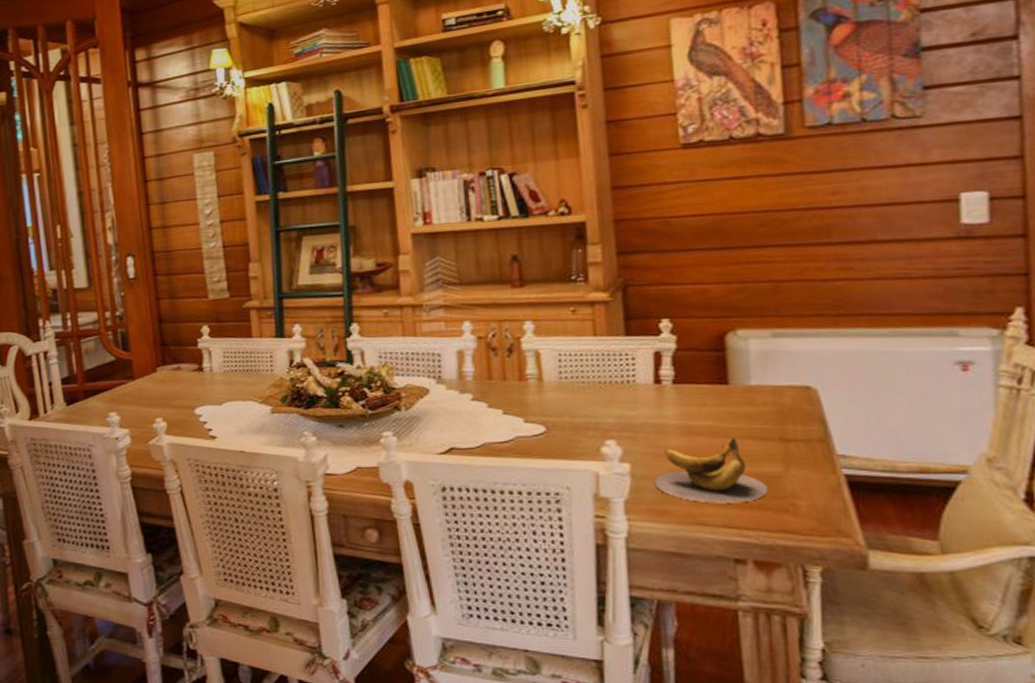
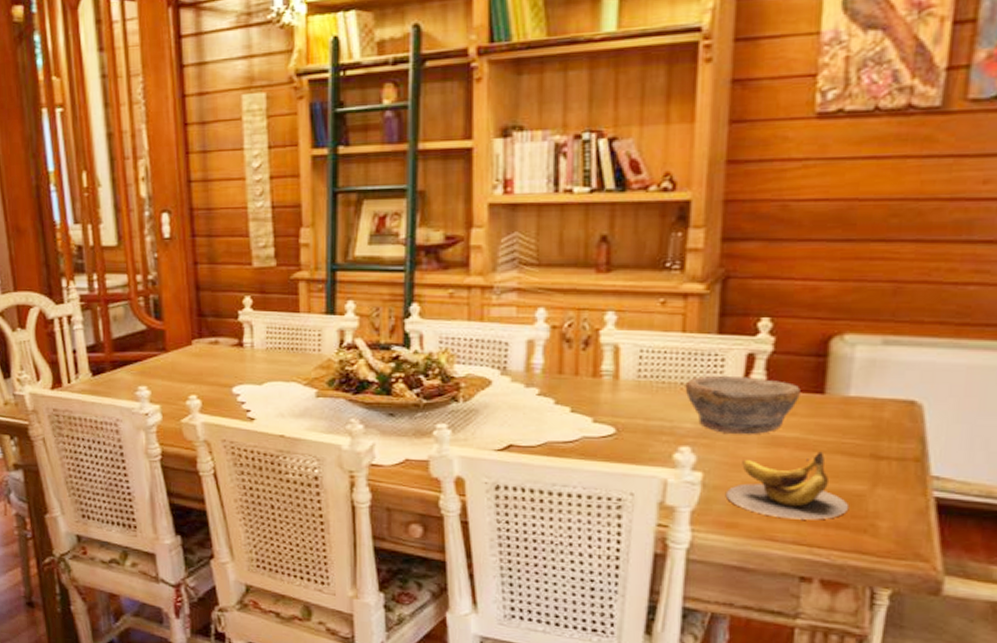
bowl: none [603,372,707,427] -> present [685,375,801,435]

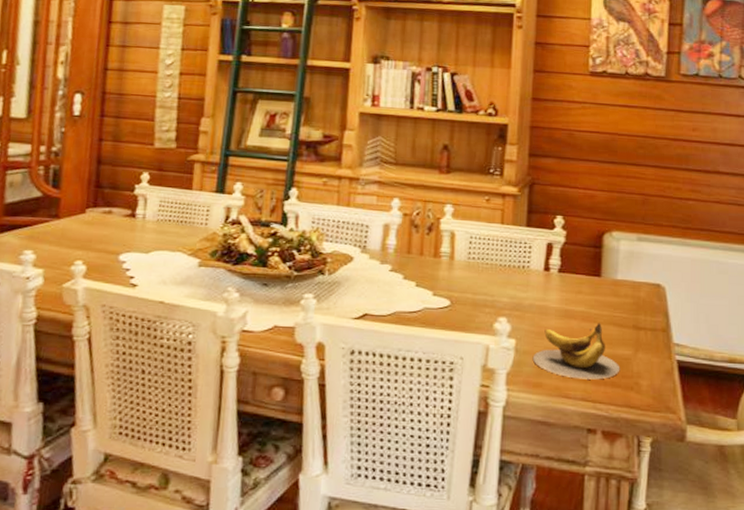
bowl: present [685,375,801,435] -> none [503,259,584,309]

